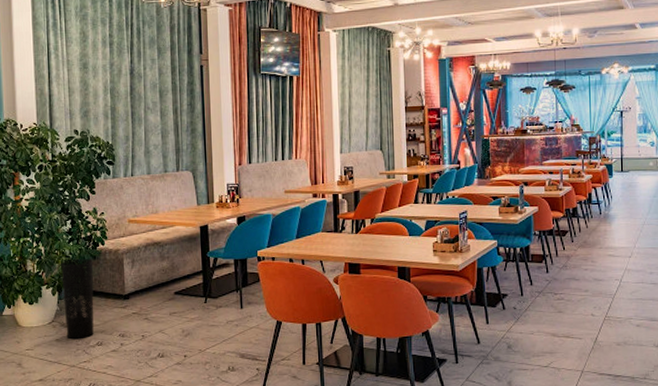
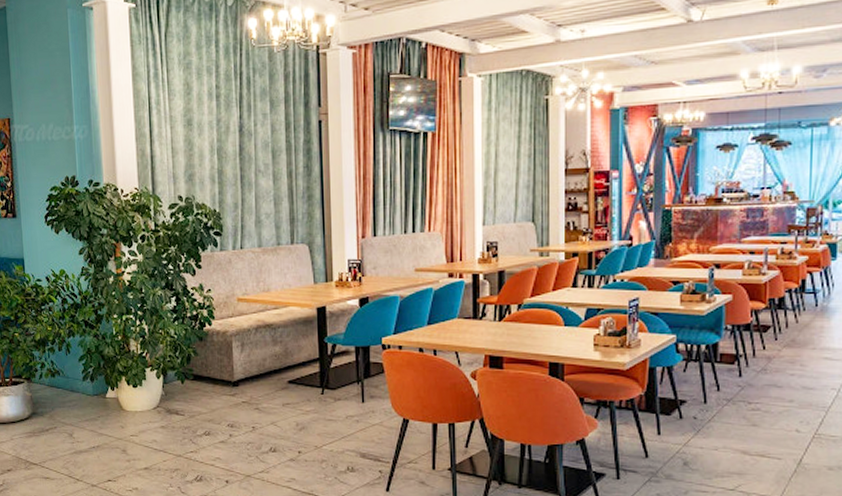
umbrella stand: present [61,258,94,340] -> none [165,339,201,428]

